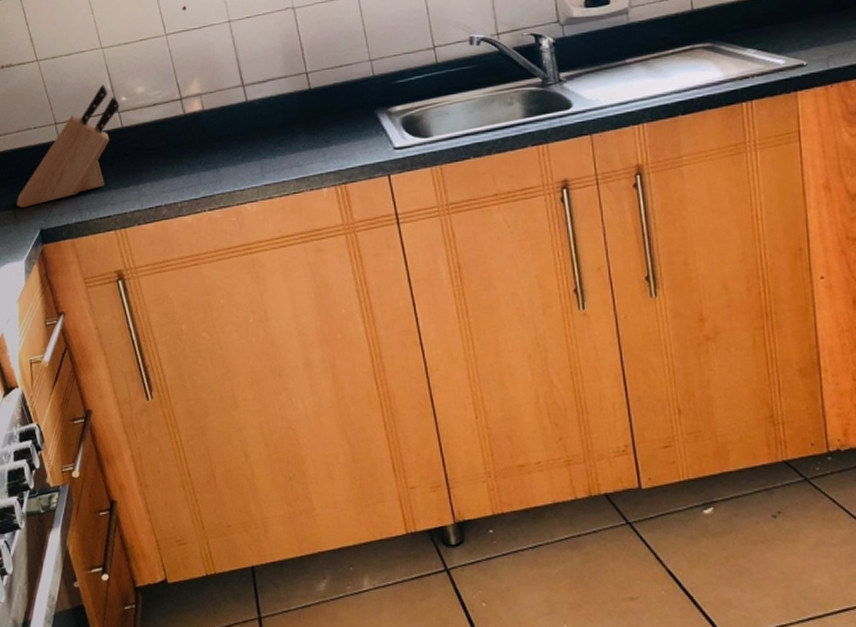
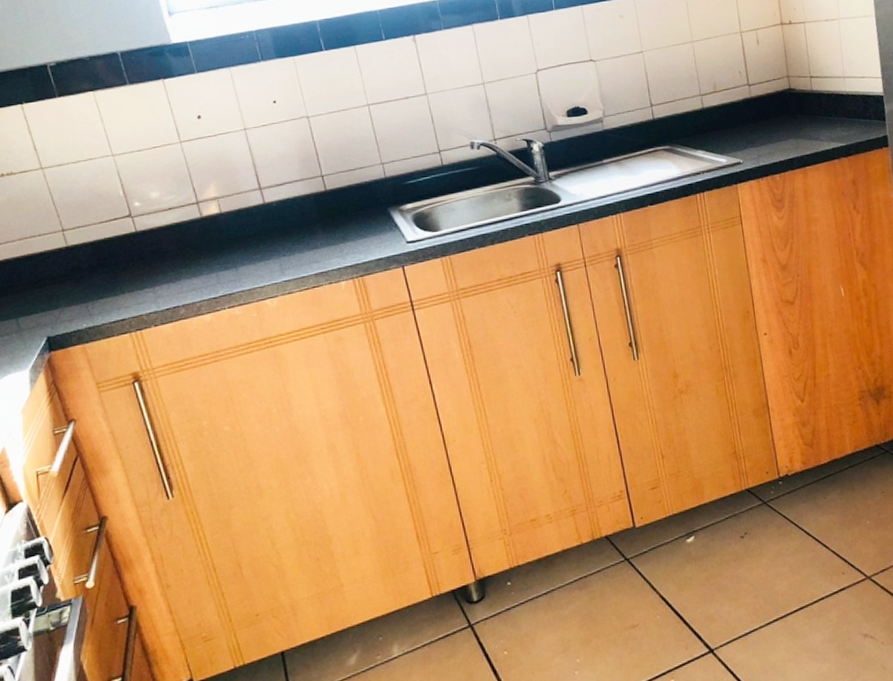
knife block: present [16,84,119,208] -> none [19,191,133,317]

